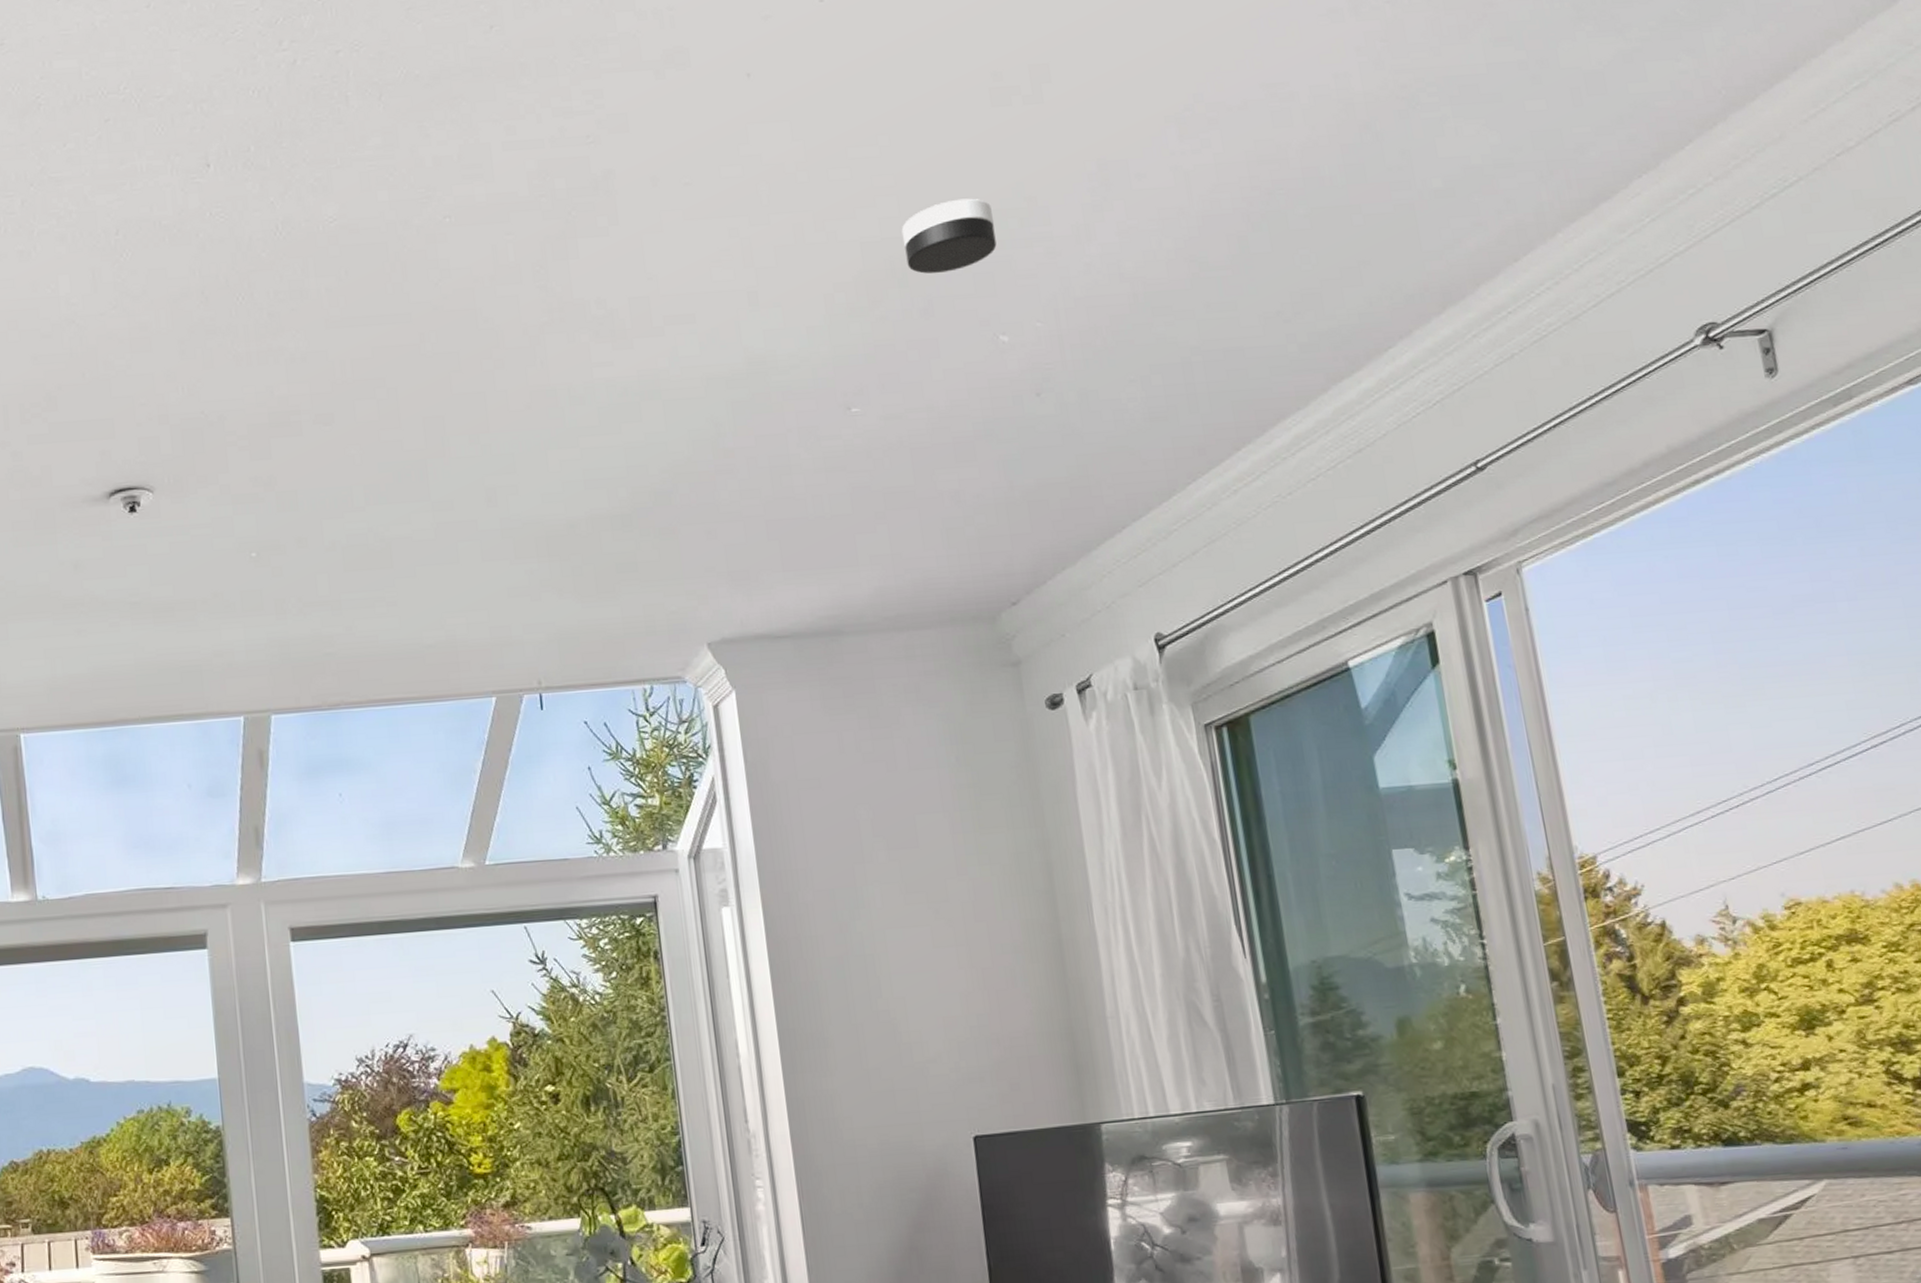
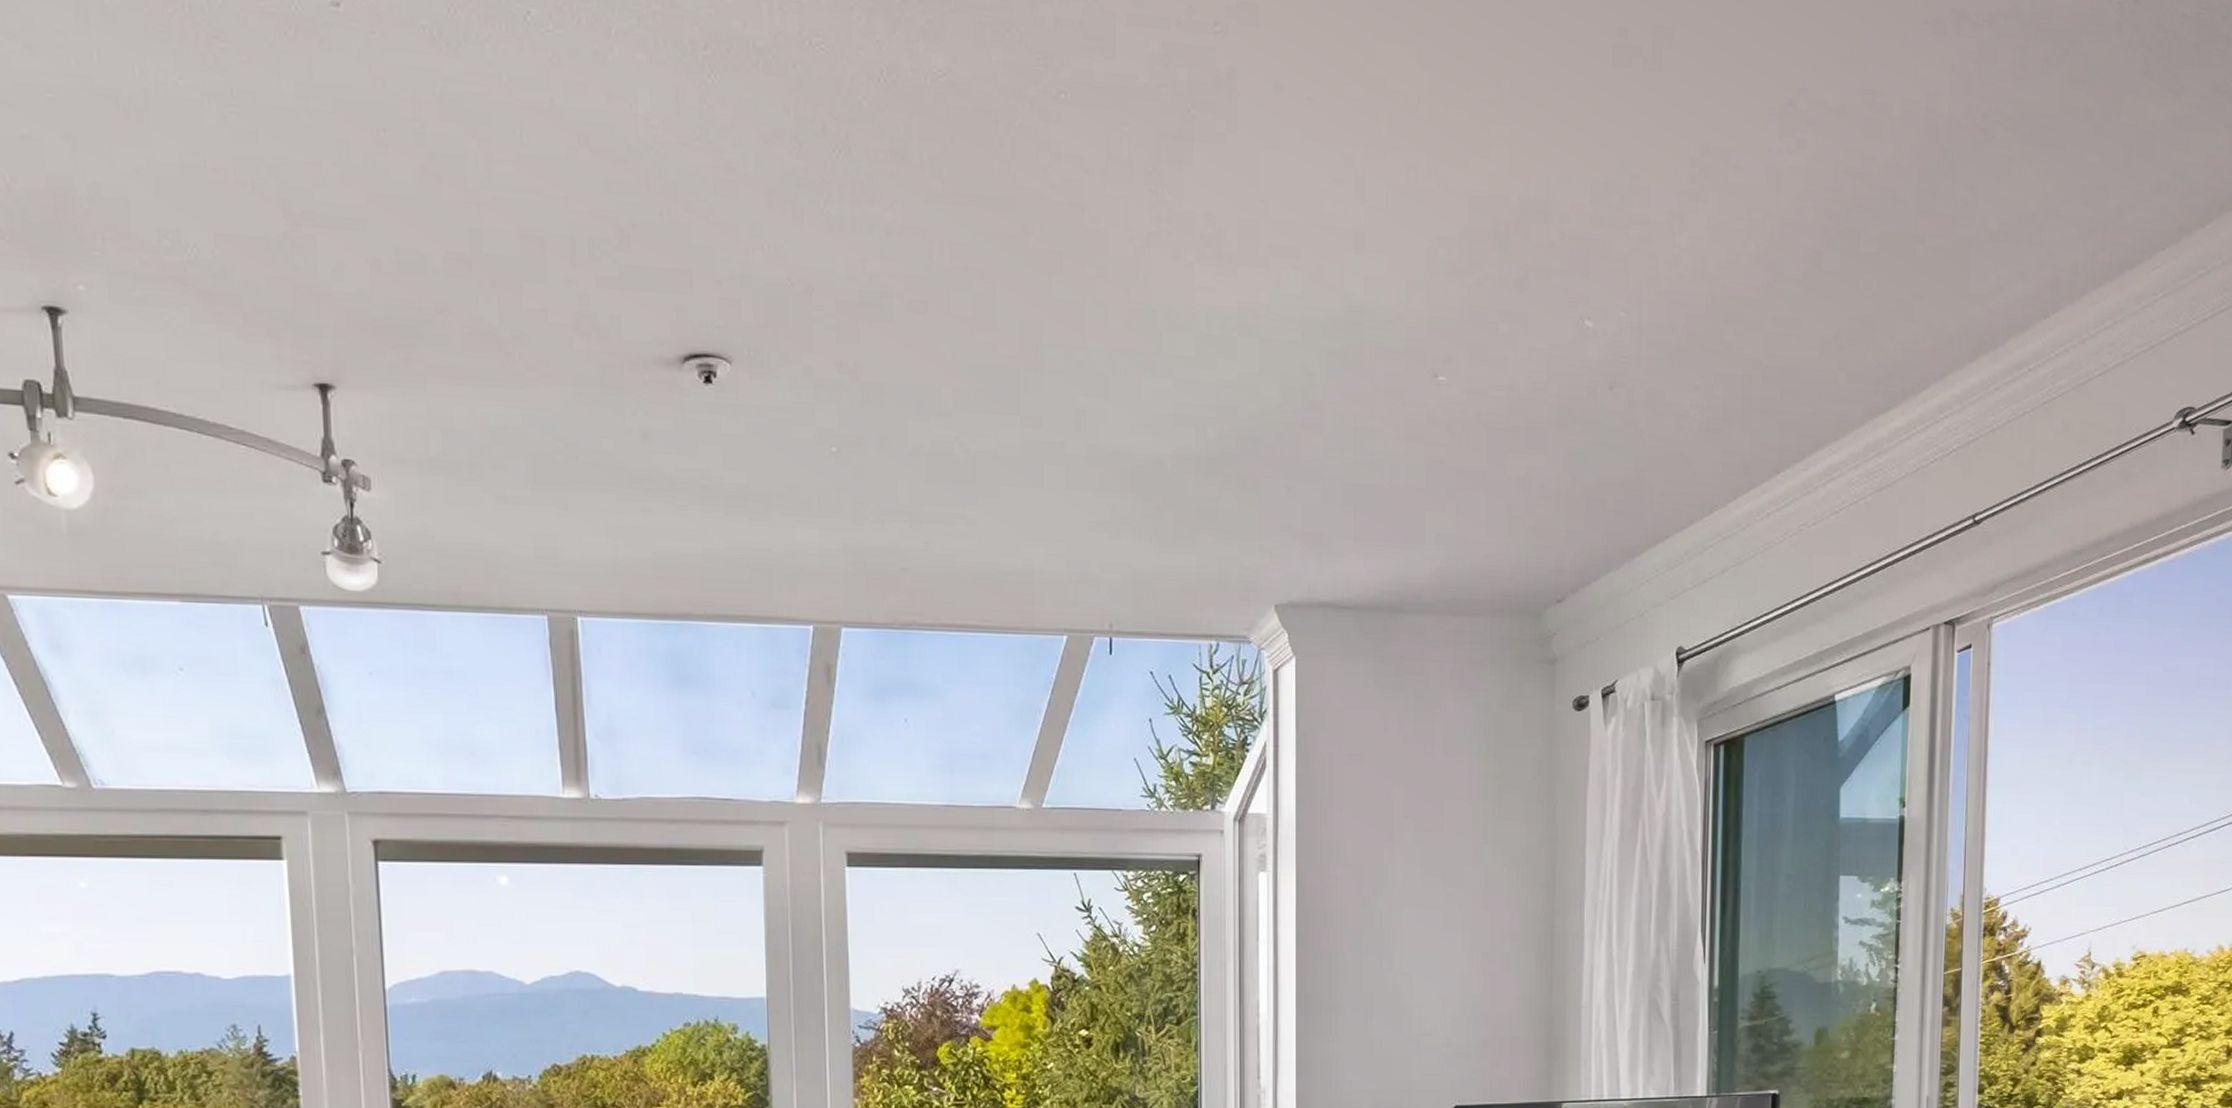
smoke detector: present [901,198,997,274] -> none [1509,163,1598,243]

